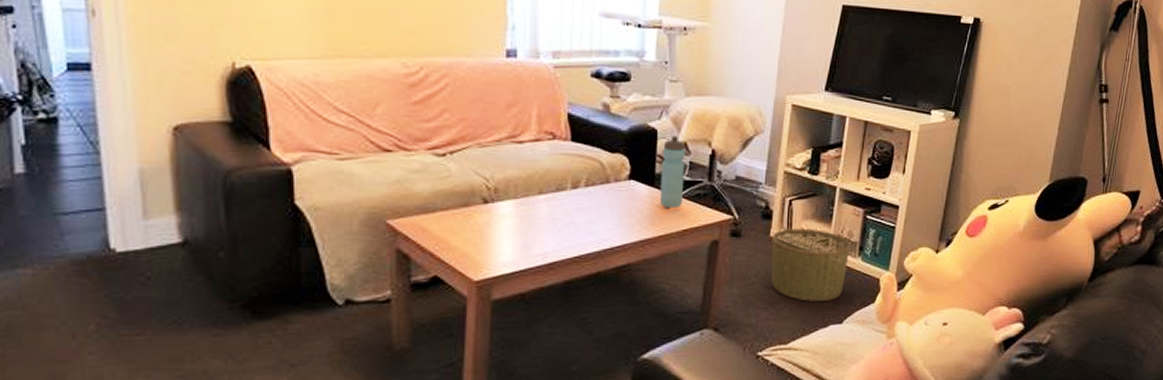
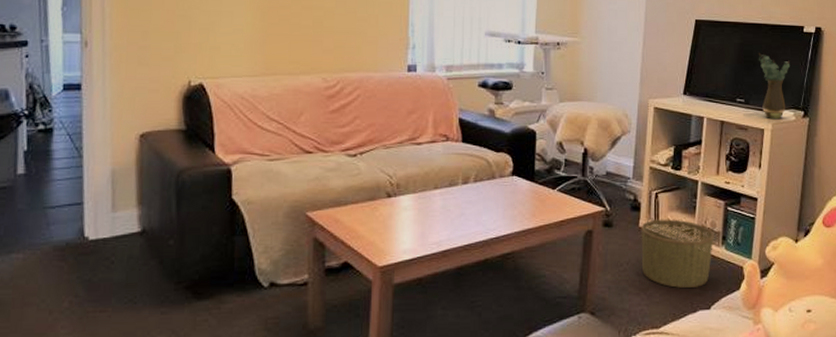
water bottle: present [660,136,685,209] -> none [540,136,561,202]
vase: none [910,46,944,121] -> present [759,53,791,120]

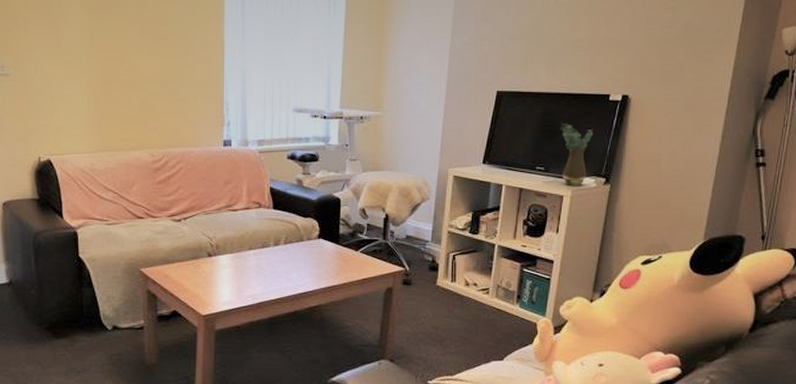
basket: present [641,218,714,289] -> none [438,277,509,342]

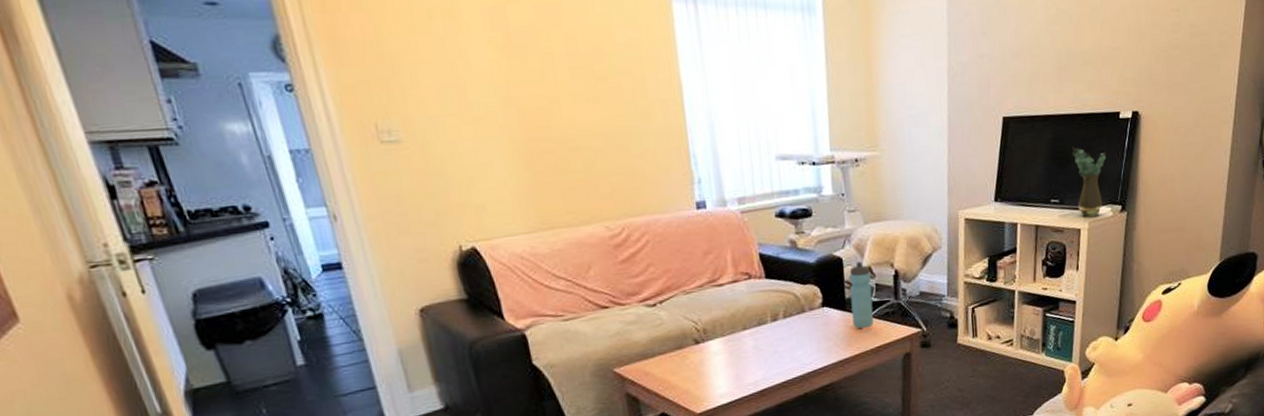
water bottle: none [344,203,363,262] -> present [849,261,874,329]

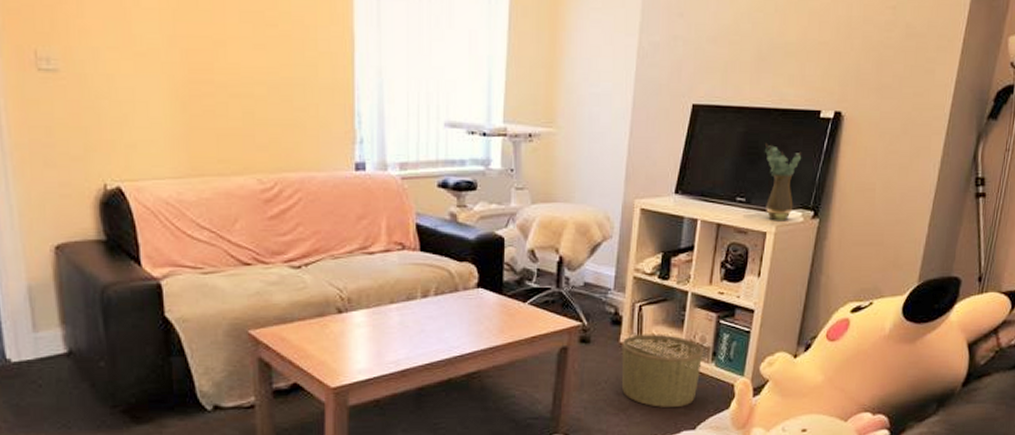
water bottle: present [849,261,874,329] -> none [509,243,532,316]
basket: none [959,331,1034,399] -> present [621,333,704,408]

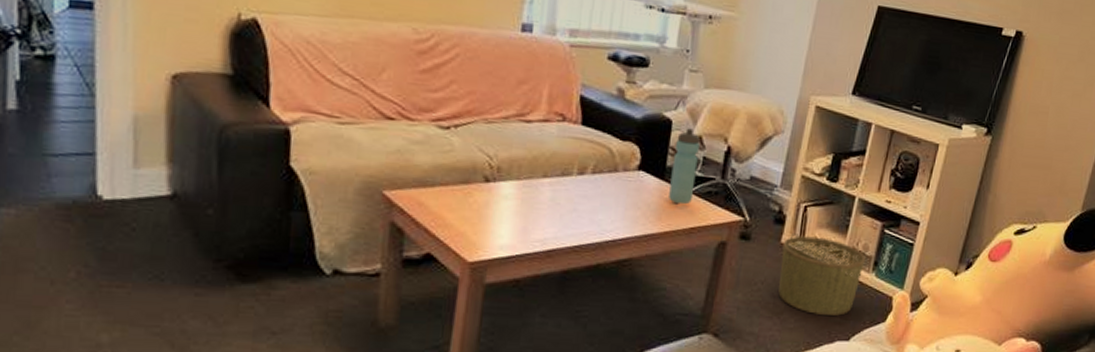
water bottle: none [509,243,532,316] -> present [668,128,700,205]
vase: present [765,144,802,221] -> none [940,55,981,135]

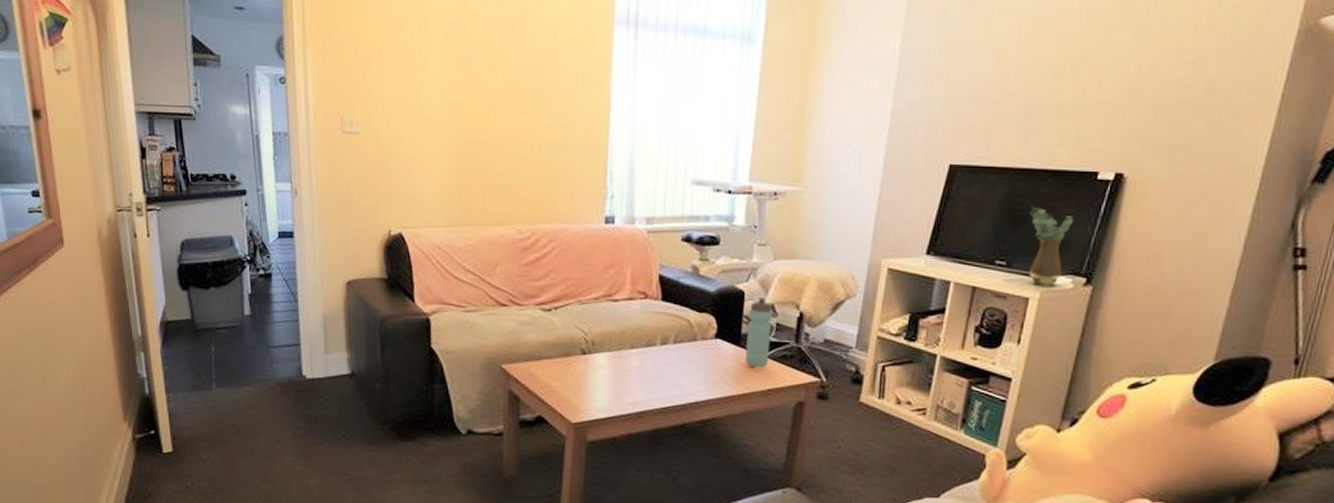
basket: present [778,233,866,317] -> none [860,393,952,473]
vase: none [940,55,981,135] -> present [1029,206,1074,287]

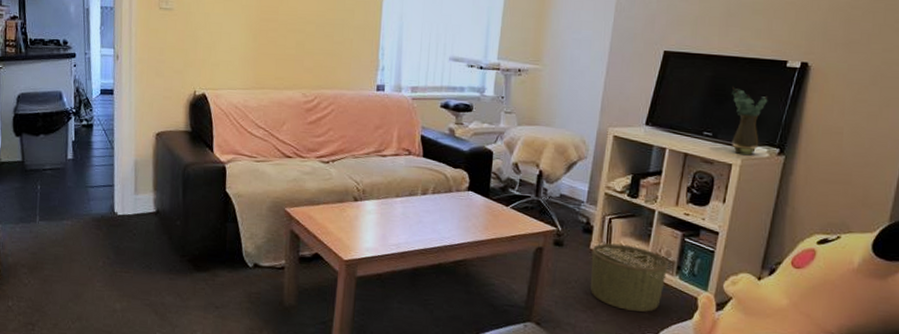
water bottle: present [745,298,772,369] -> none [493,157,516,218]
basket: none [860,393,952,473] -> present [590,241,669,312]

